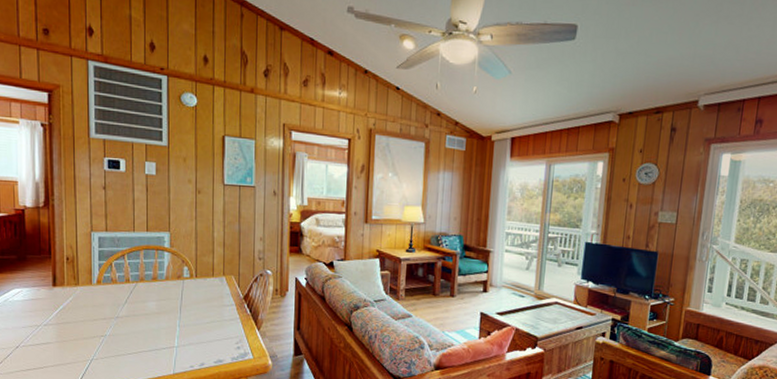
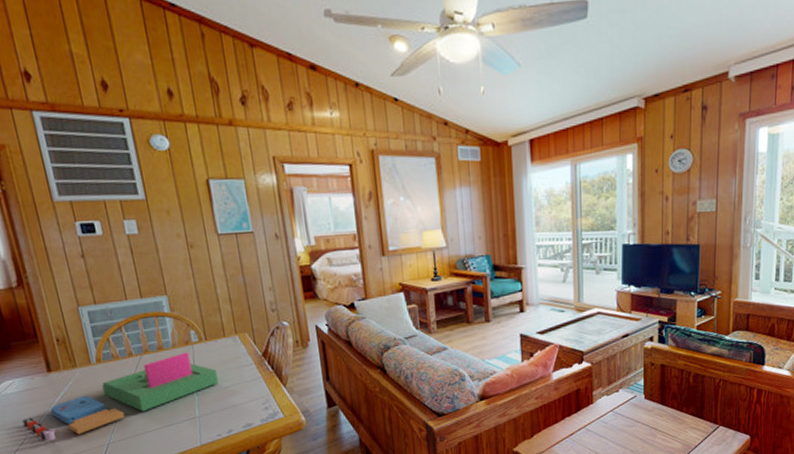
board game: none [21,285,200,349] -> present [21,351,219,441]

